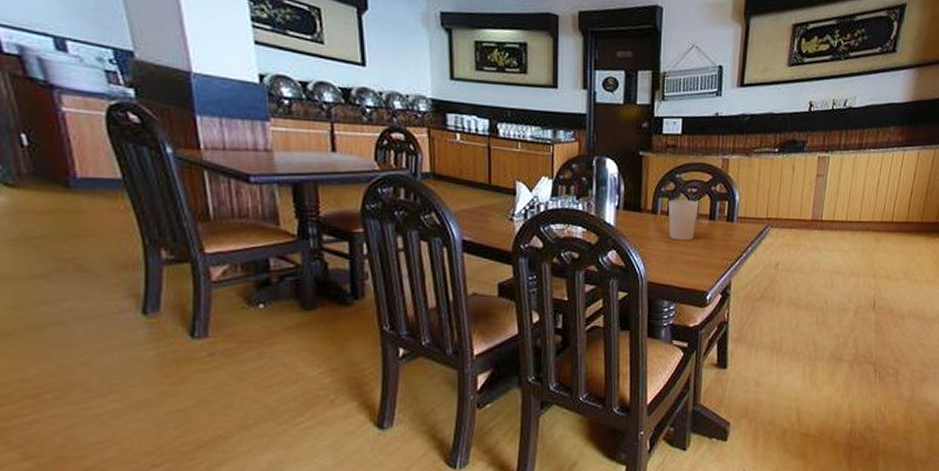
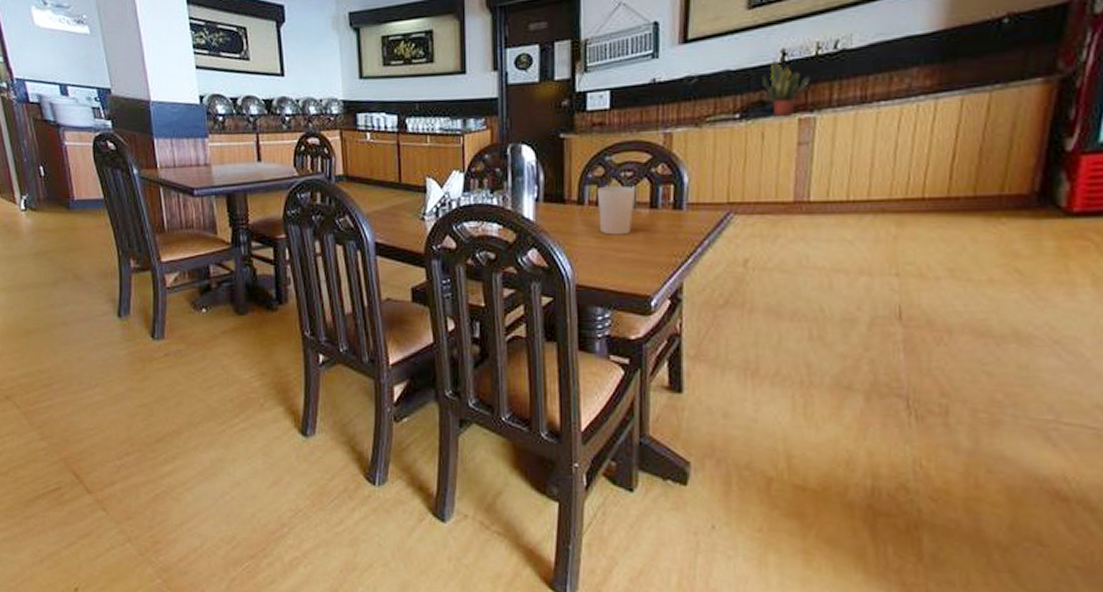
potted plant: none [795,108,827,155] -> present [762,58,809,118]

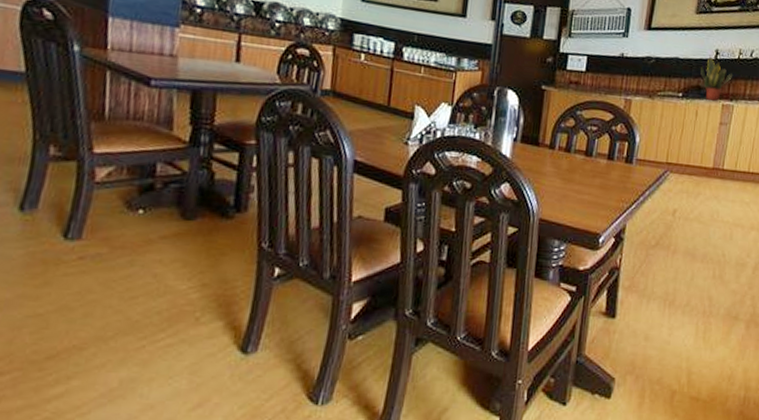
cup: present [598,185,636,235] -> none [564,135,598,180]

